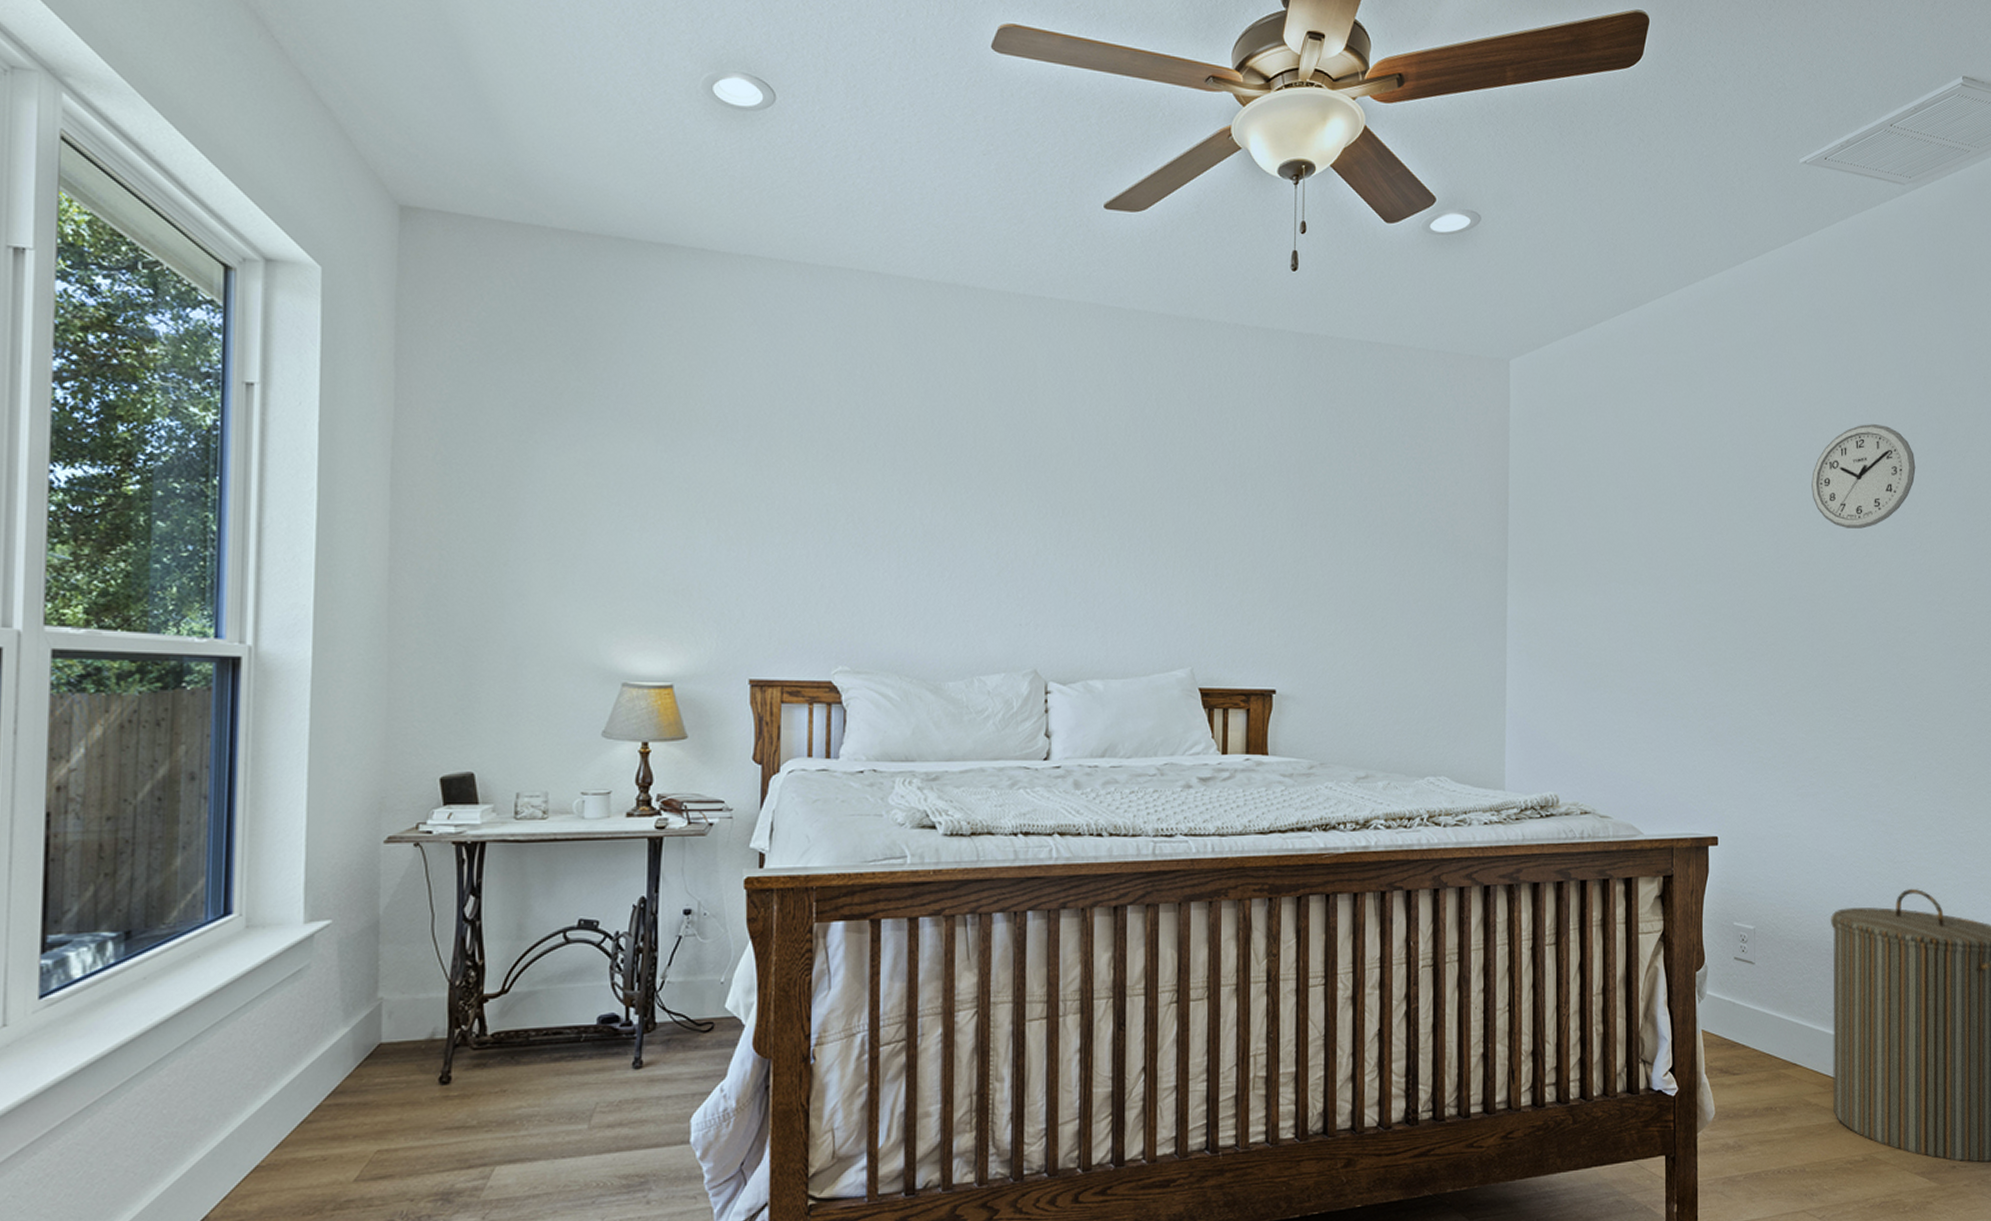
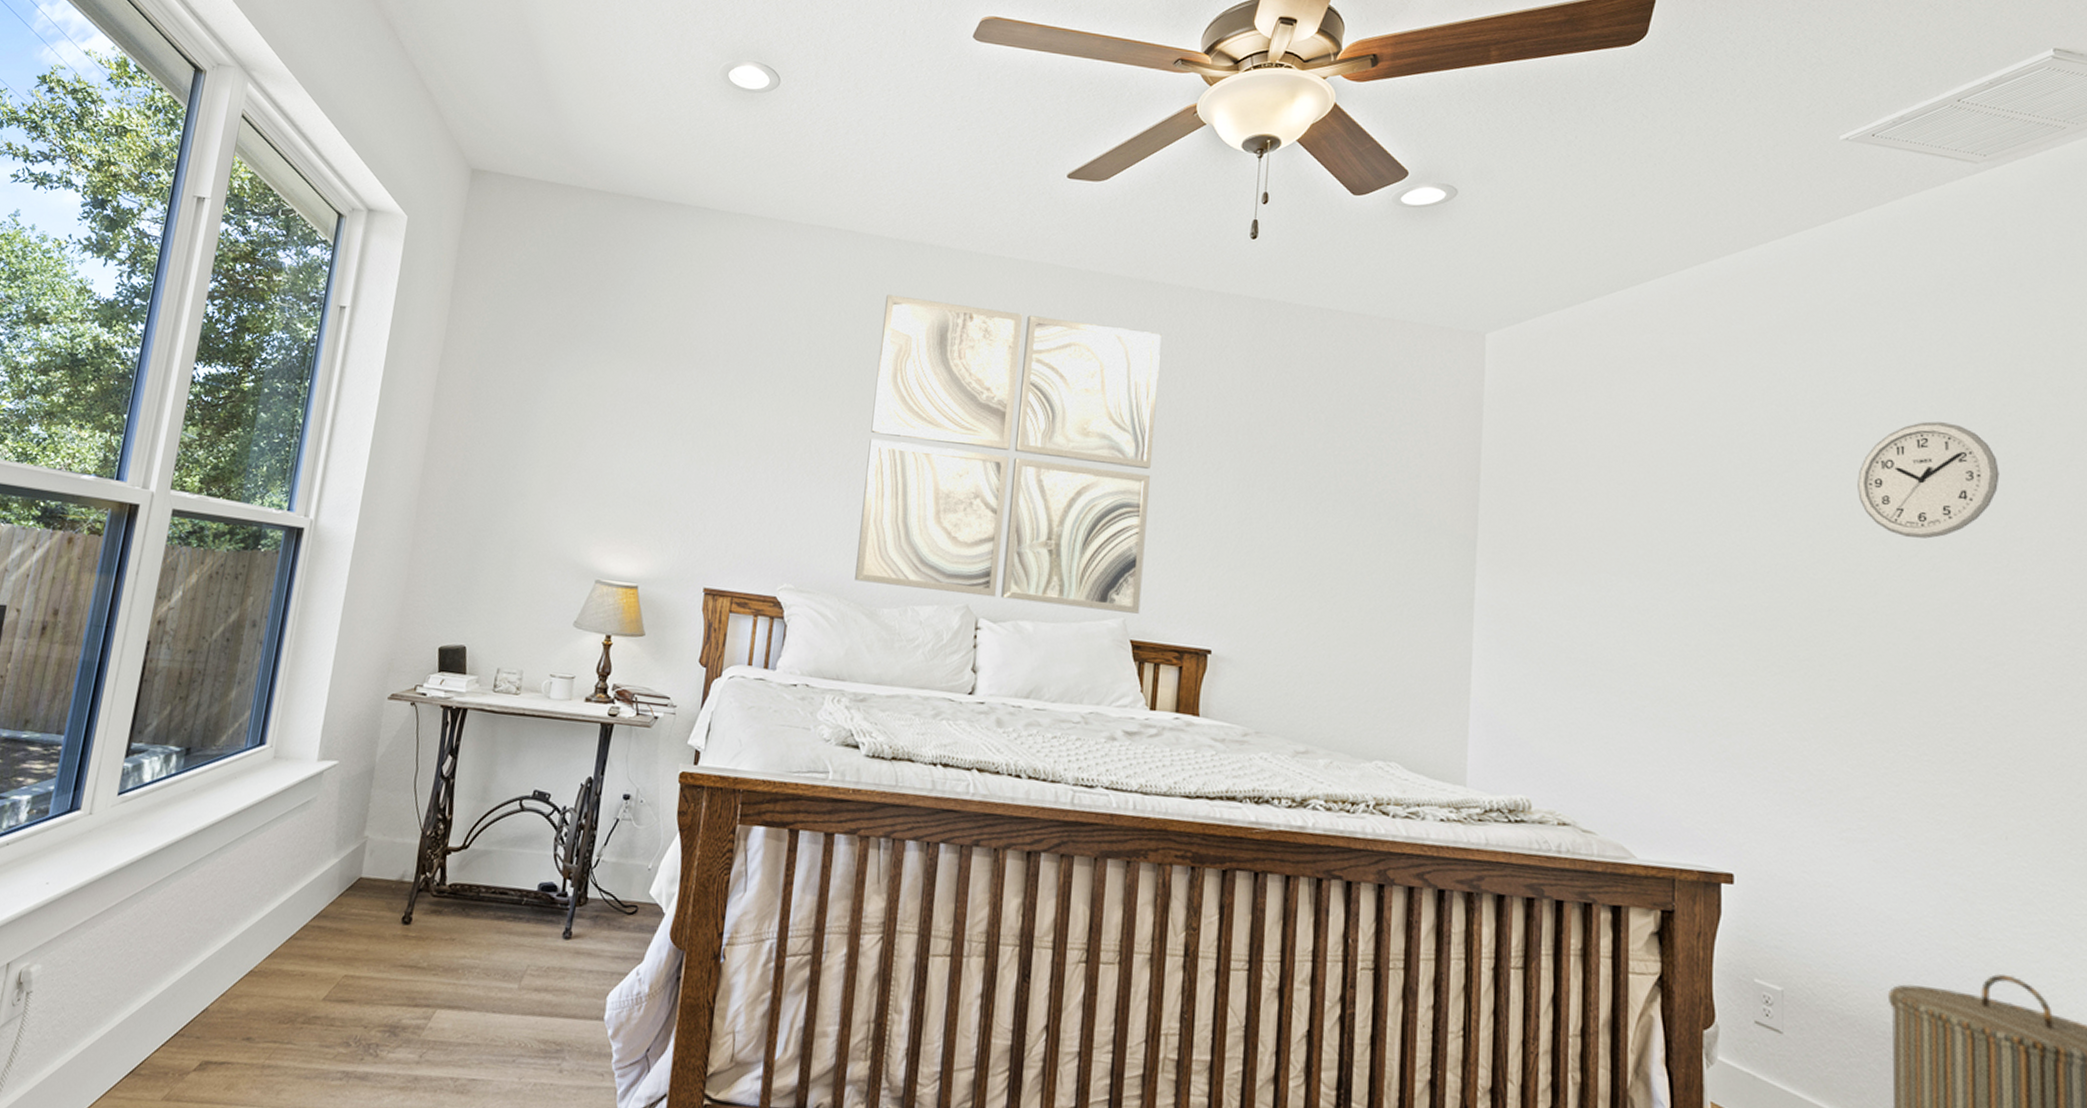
wall art: none [915,343,1210,661] -> present [855,294,1162,614]

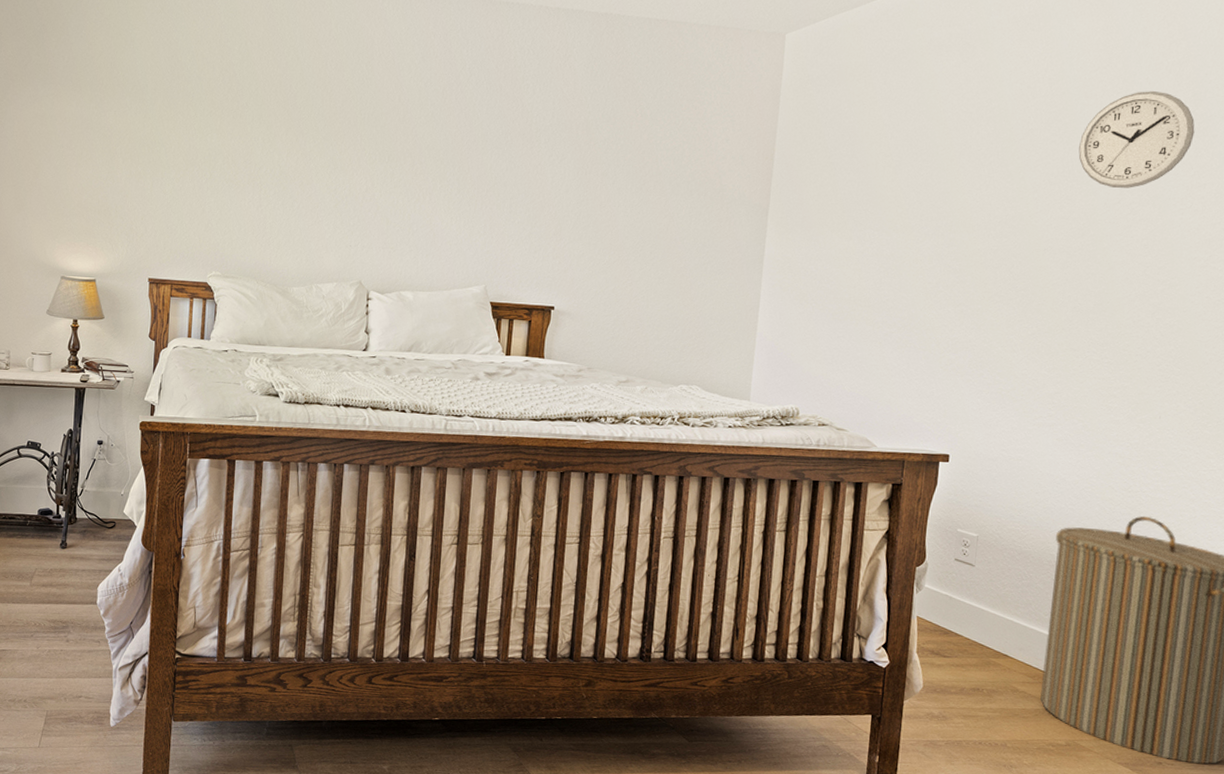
wall art: present [855,294,1162,614] -> none [269,25,516,281]

